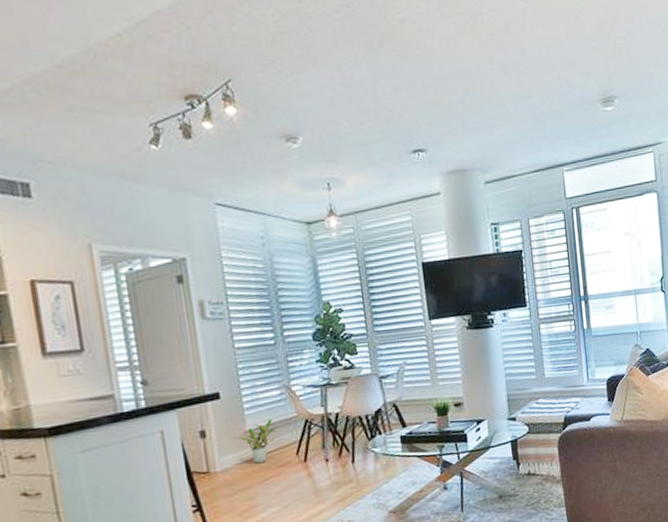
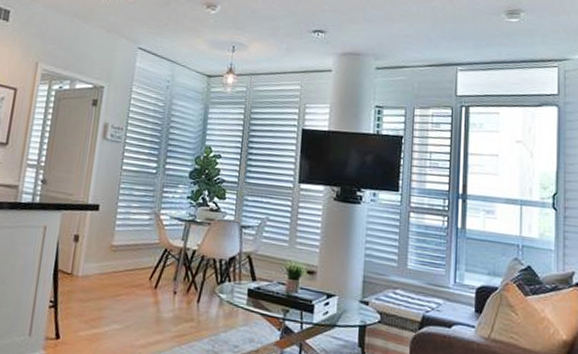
potted plant: present [233,419,276,464] -> none [100,240,138,279]

